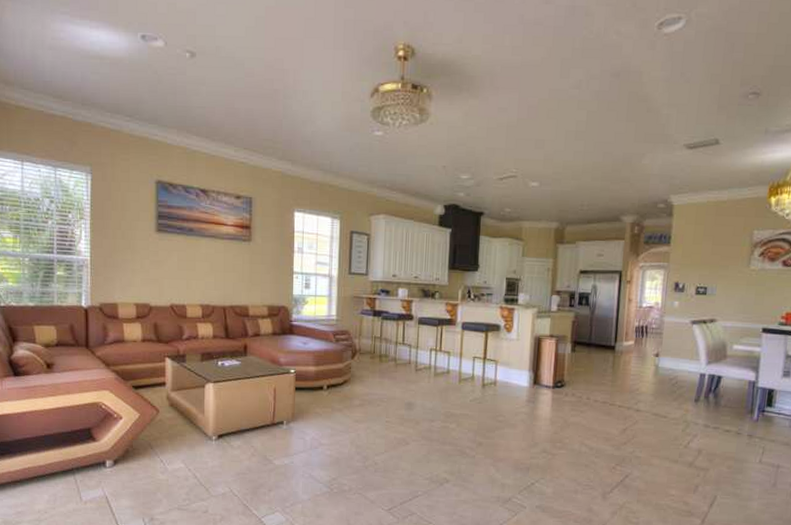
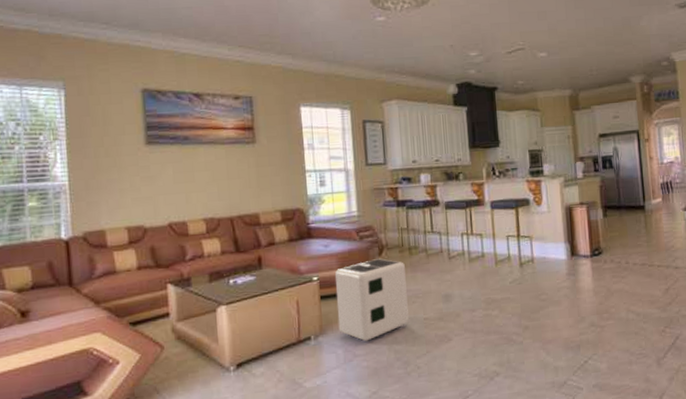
air purifier: none [308,361,374,433] -> present [335,258,409,342]

